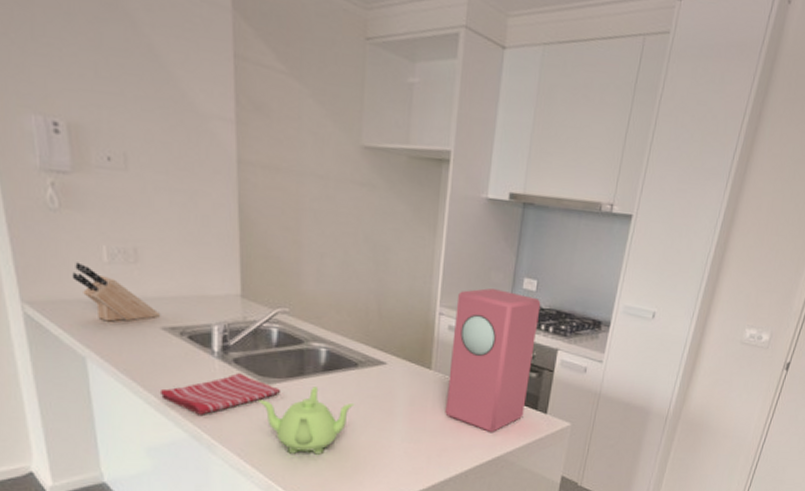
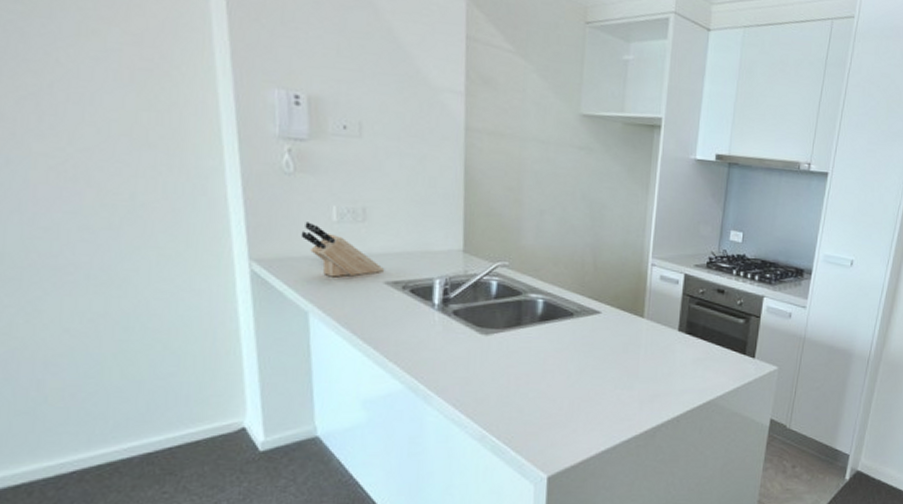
dish towel: present [159,373,280,415] -> none [378,325,497,367]
teapot: present [258,387,355,455] -> none [475,336,570,403]
speaker: present [445,288,541,434] -> none [657,241,747,379]

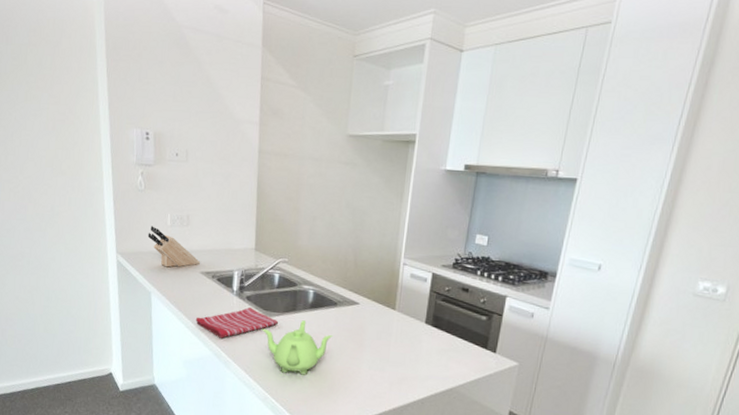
dish towel: none [378,325,497,367] -> present [195,307,278,338]
teapot: none [475,336,570,403] -> present [262,320,333,375]

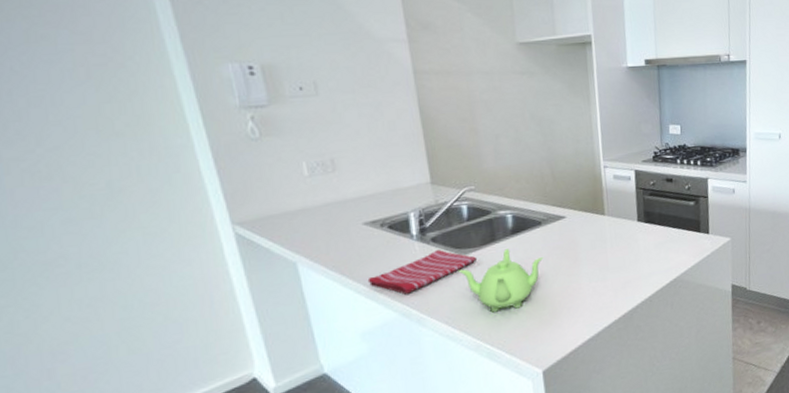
knife block: present [147,226,200,268] -> none [276,180,360,227]

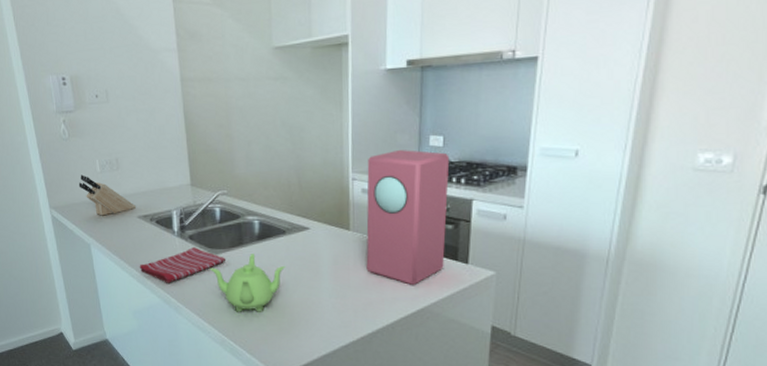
knife block: none [276,180,360,227] -> present [78,175,136,216]
speaker: none [616,138,690,260] -> present [366,150,450,286]

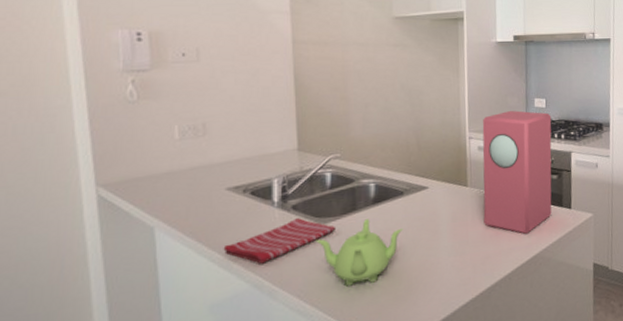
knife block: present [78,175,136,216] -> none [145,143,225,191]

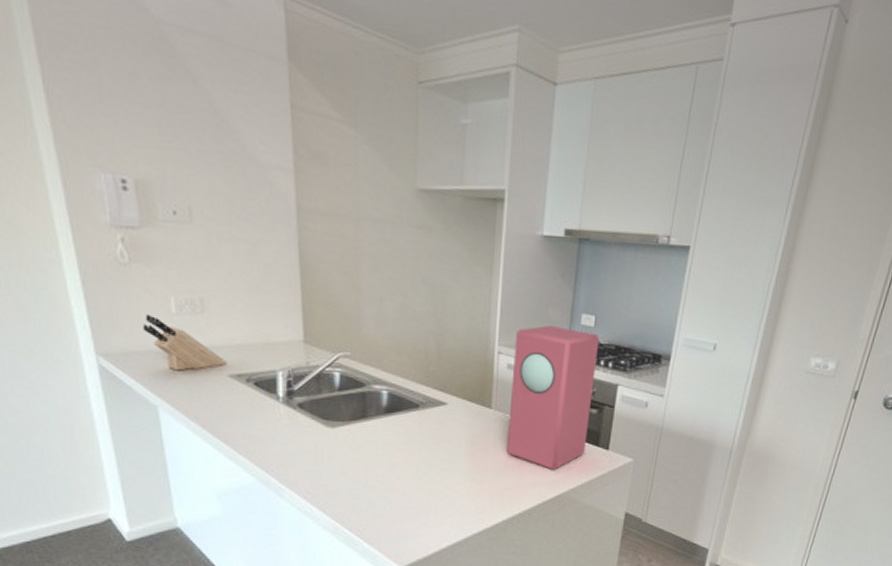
knife block: none [145,143,225,191] -> present [142,314,226,371]
dish towel: present [223,218,335,264] -> none [228,417,344,460]
teapot: present [315,219,404,287] -> none [323,429,417,496]

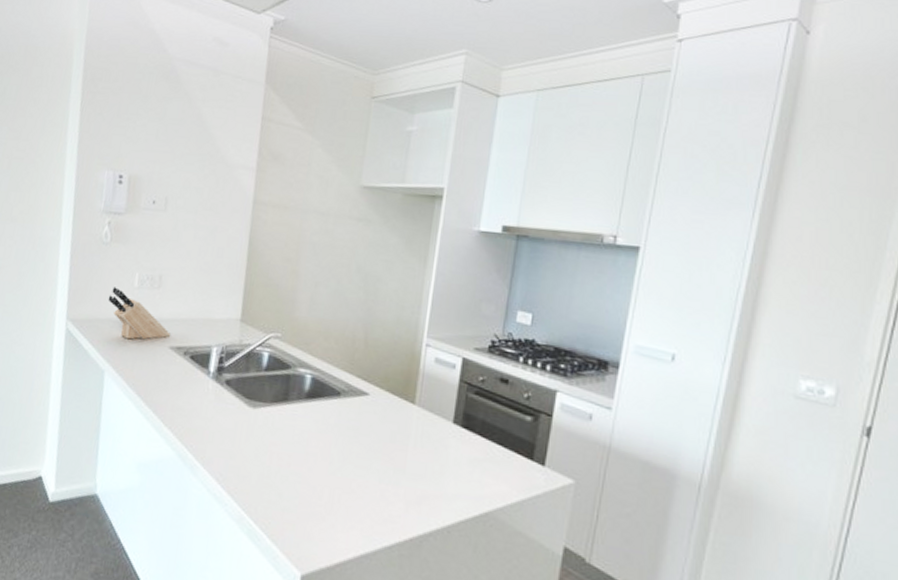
speaker: present [506,326,600,471] -> none [427,320,537,484]

